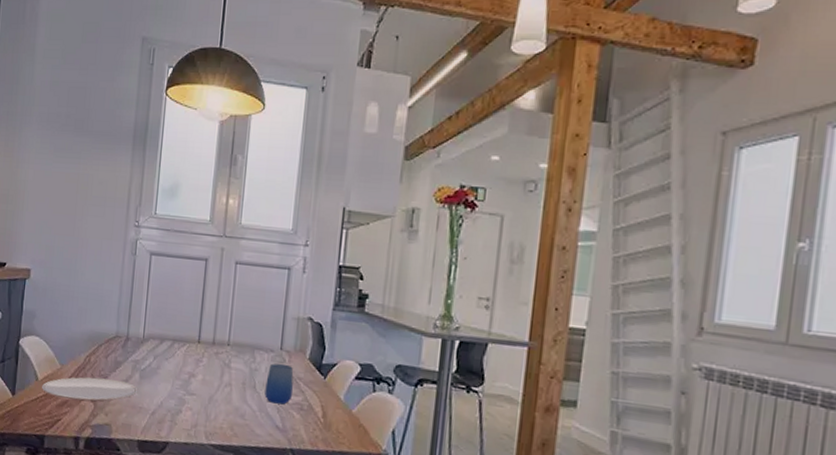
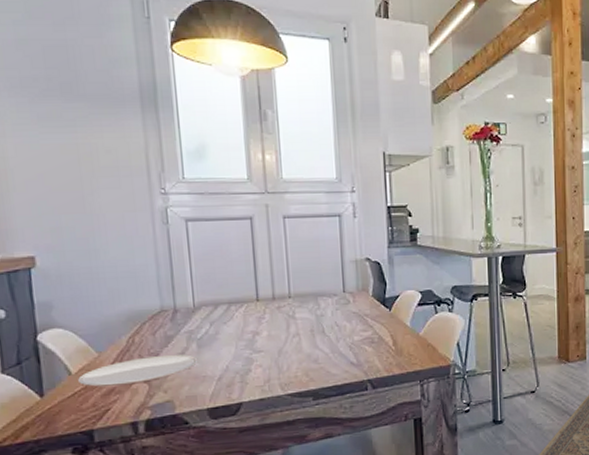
cup: present [264,363,294,405] -> none [334,305,362,343]

